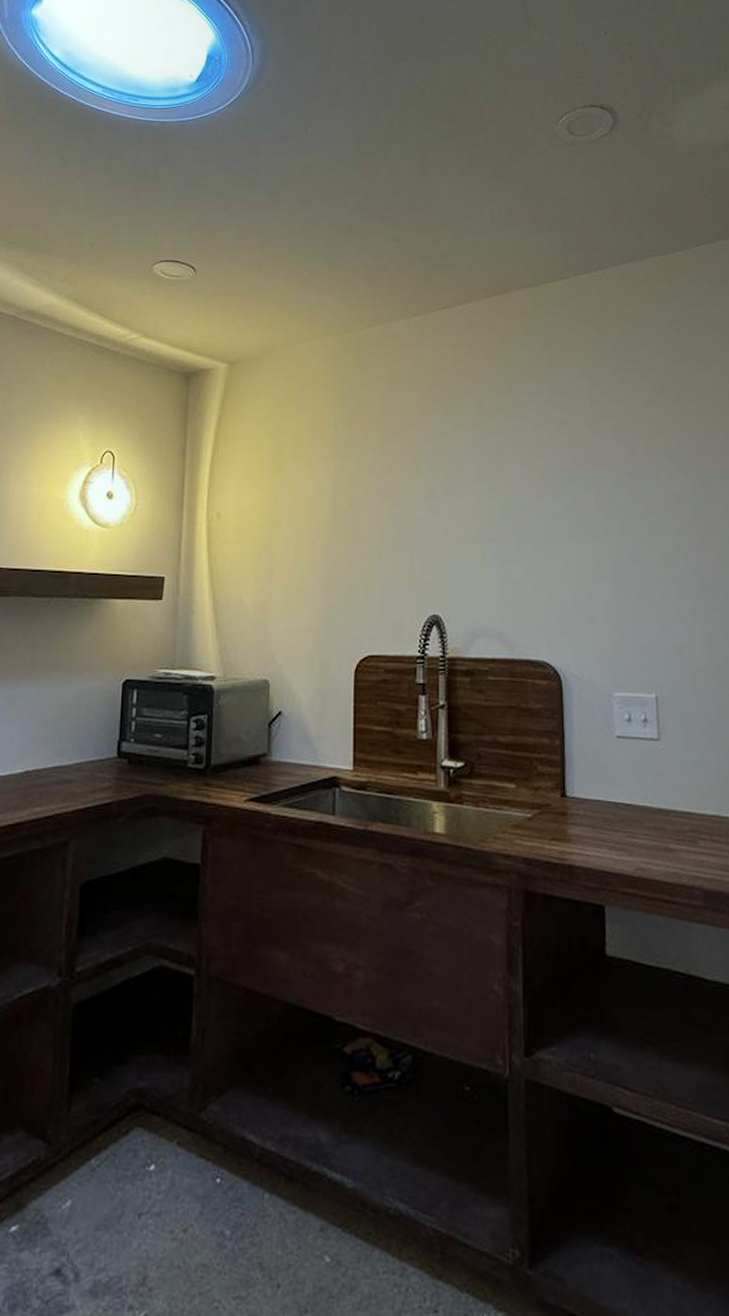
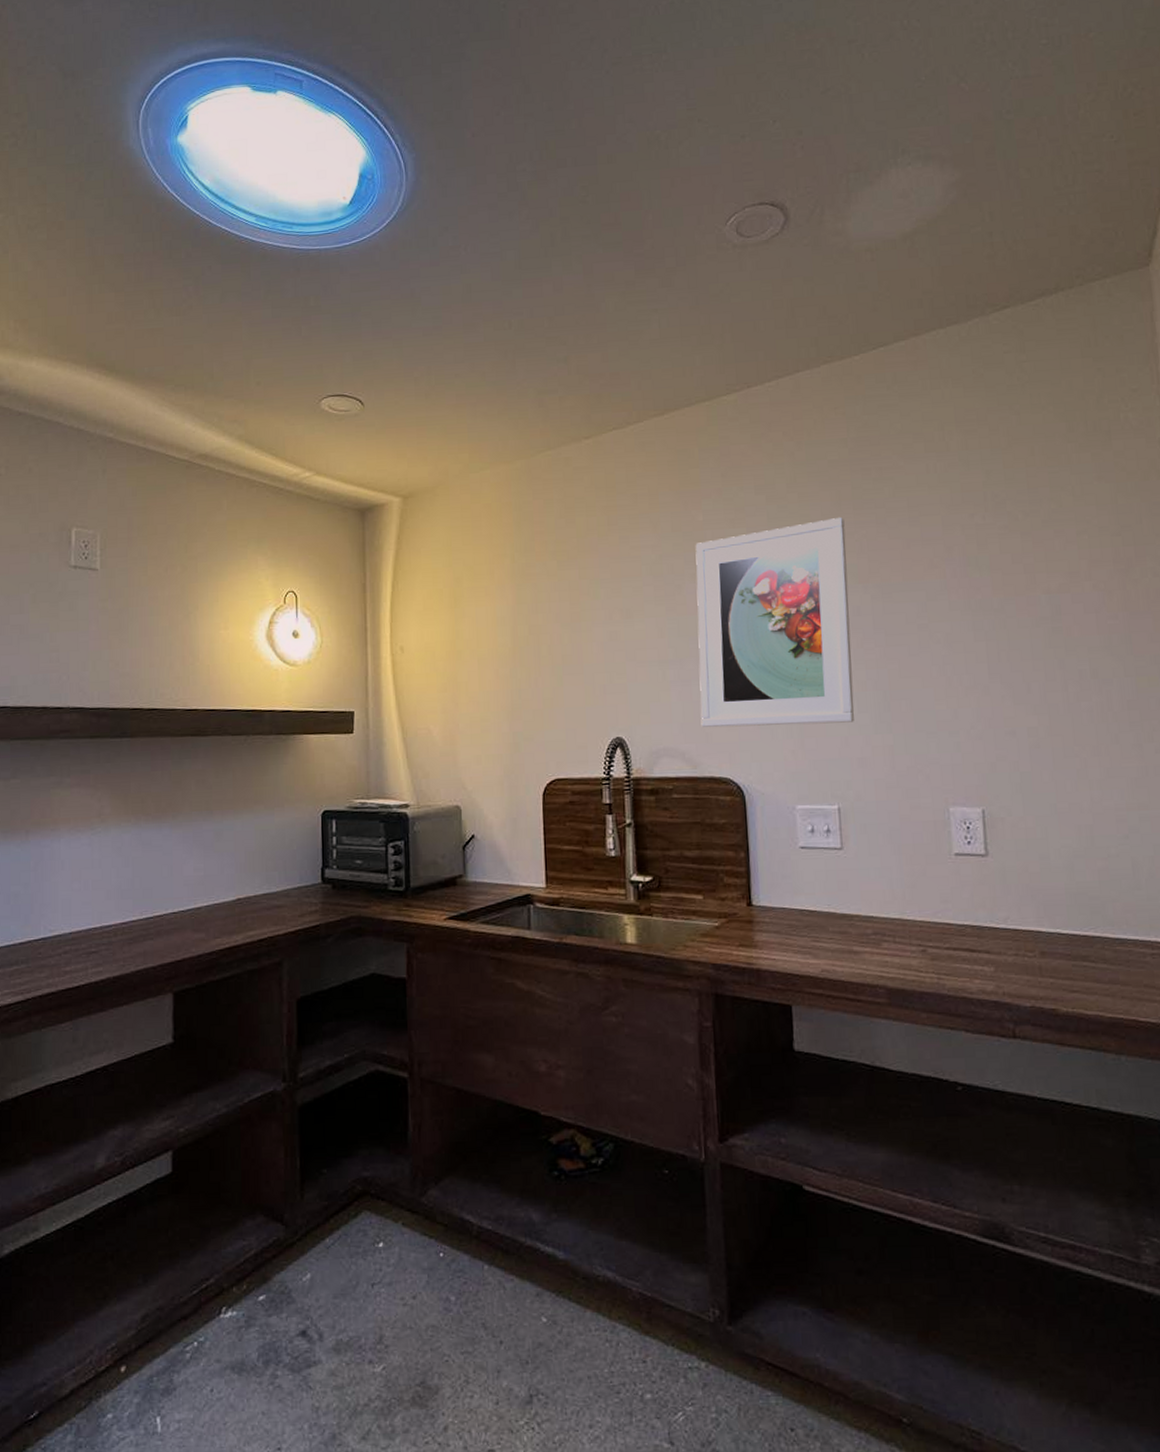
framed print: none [519,405,674,610] -> present [695,518,855,727]

